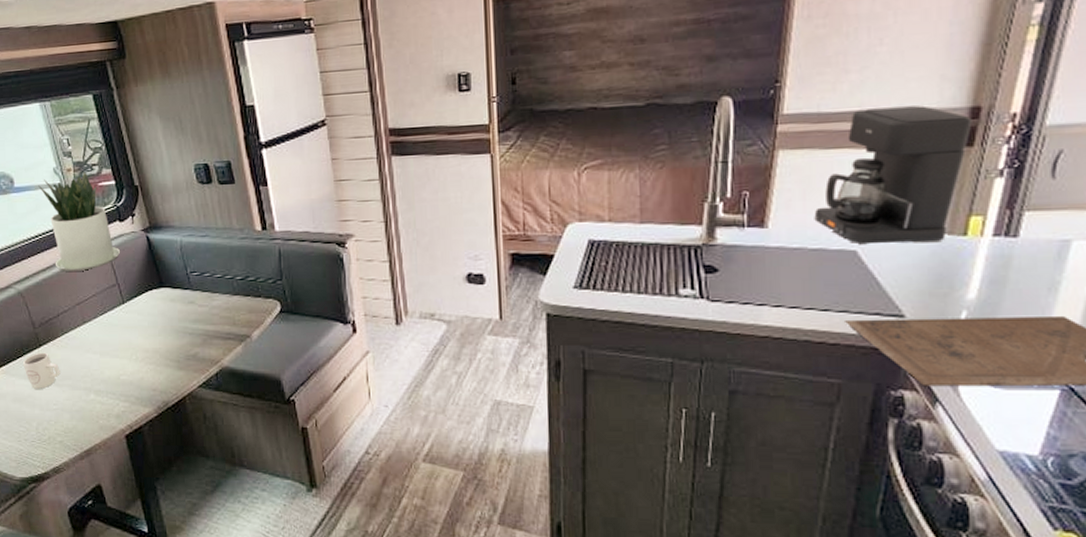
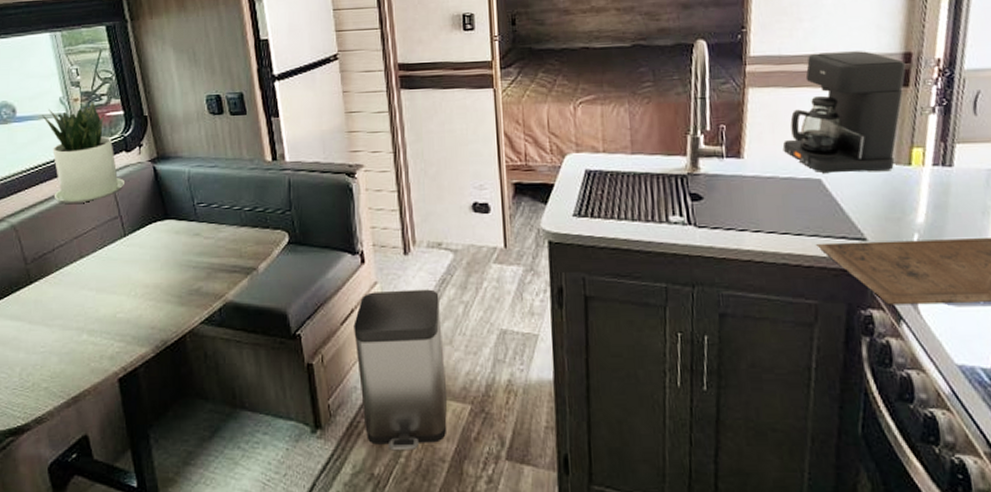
mug: present [23,352,60,389] -> none [11,290,51,330]
pedal bin: none [346,359,440,512] -> present [354,289,448,451]

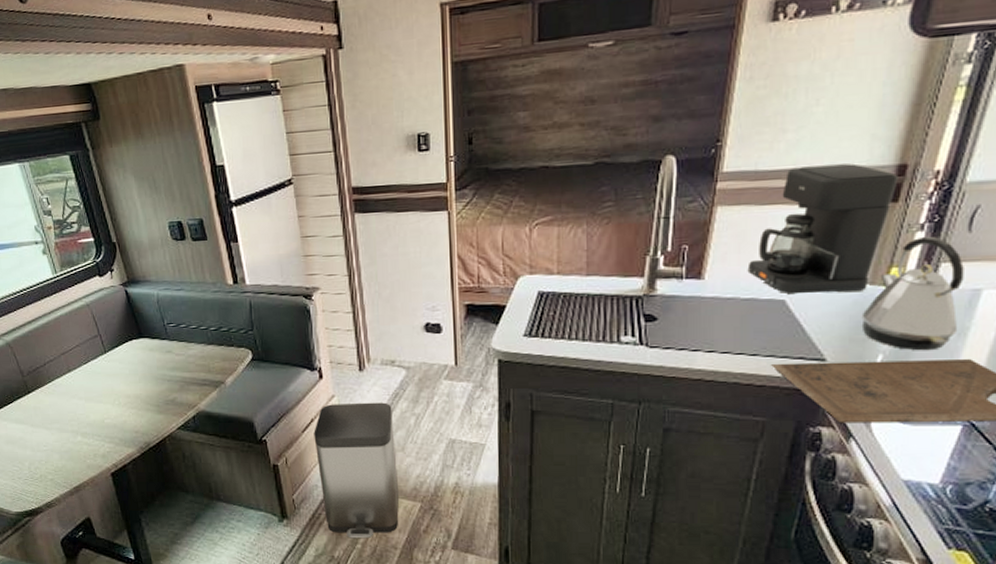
planter: present [42,102,126,203] -> none [21,230,102,324]
kettle: none [893,118,981,230] -> present [861,236,964,351]

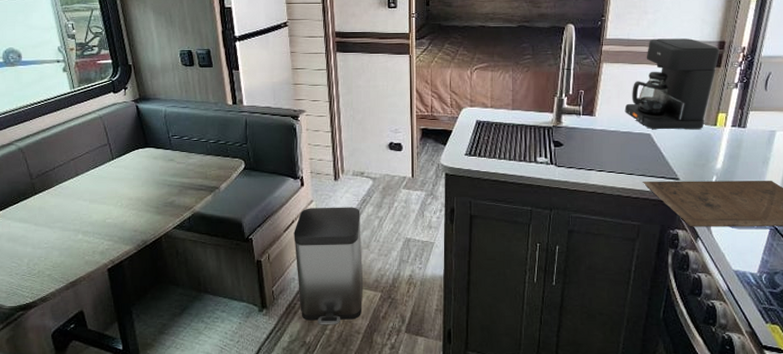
kettle: present [861,236,964,351] -> none [701,92,764,174]

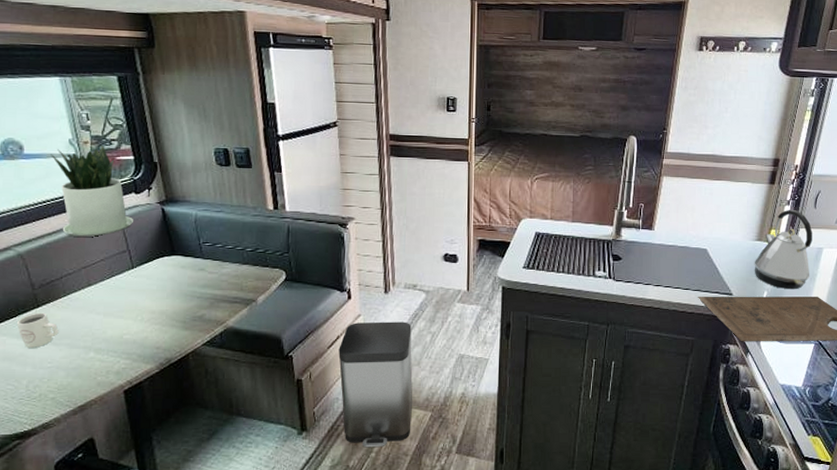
mug: none [19,199,53,230] -> present [17,312,59,348]
planter: none [43,51,113,132] -> present [51,146,134,237]
coffee maker: present [624,38,720,130] -> none [682,154,775,245]
kettle: none [701,92,764,174] -> present [754,209,813,290]

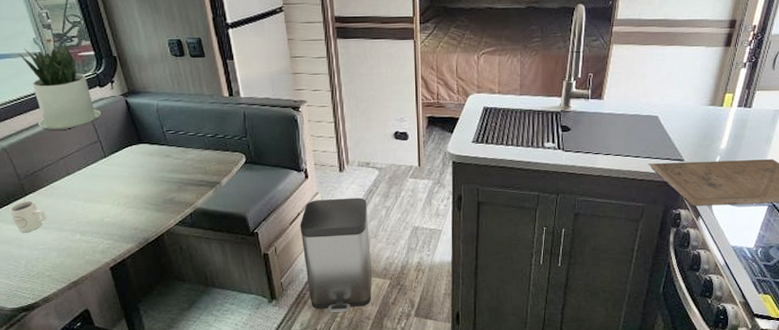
kettle: present [754,209,813,290] -> none [707,71,770,154]

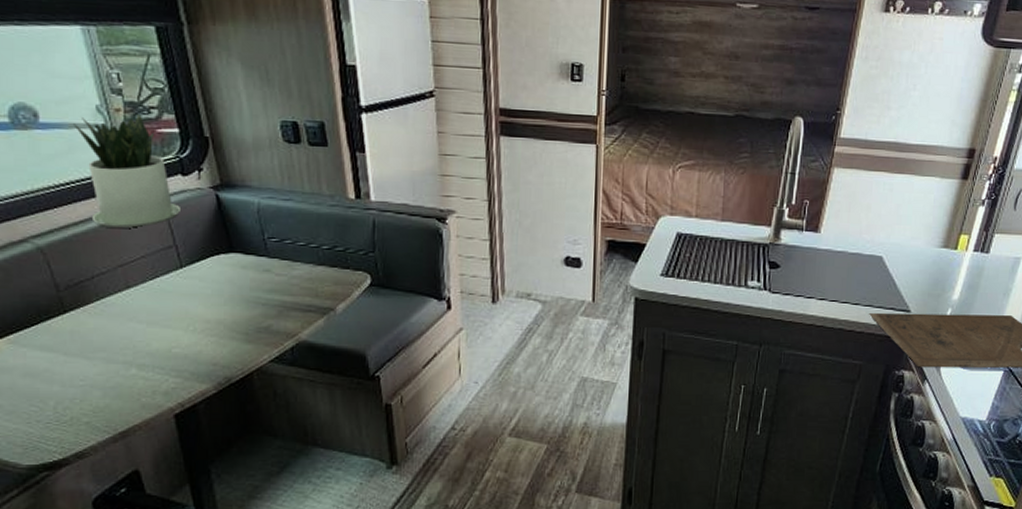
mug: present [10,200,47,232] -> none [40,319,92,362]
pedal bin: present [300,197,372,313] -> none [436,337,526,485]

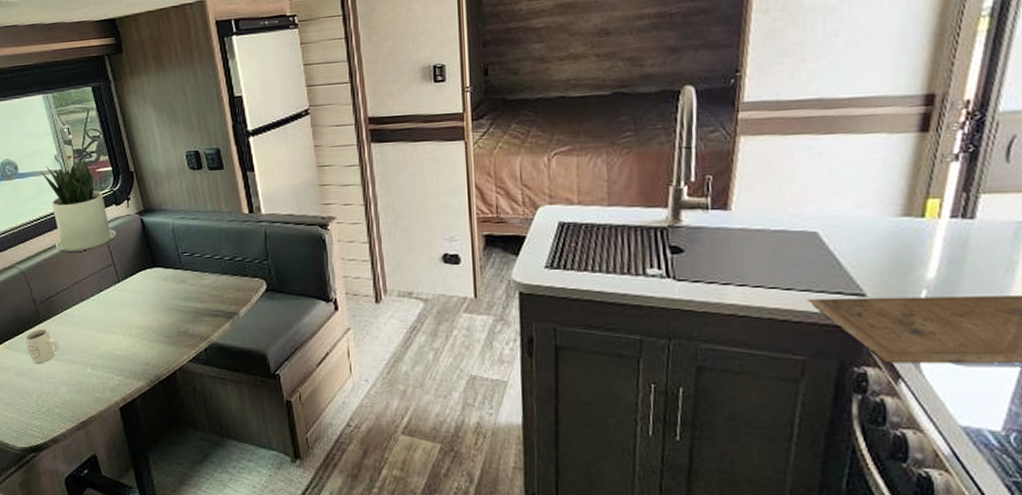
mug: none [40,319,92,362] -> present [25,328,59,363]

